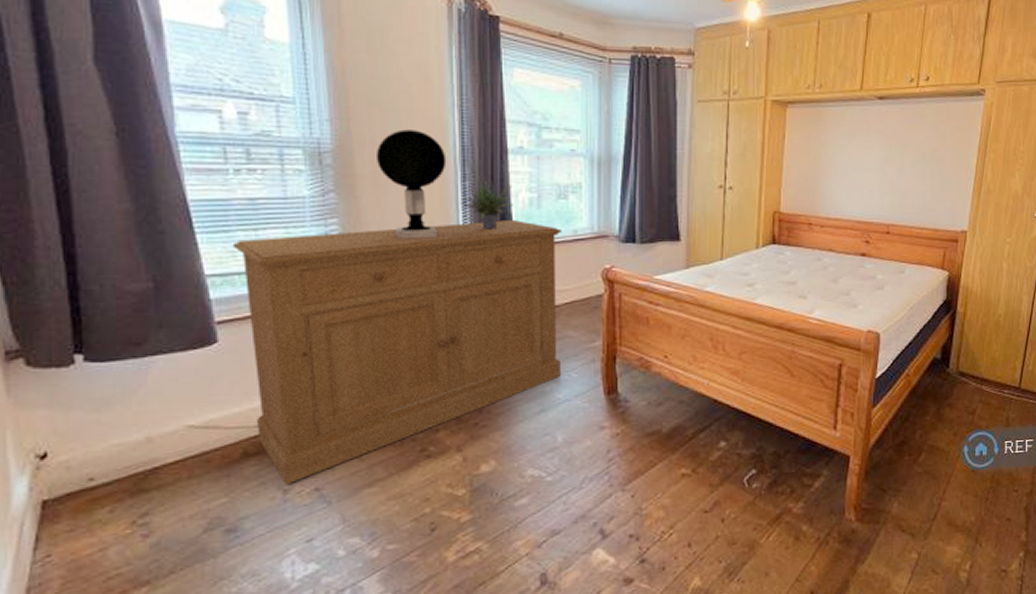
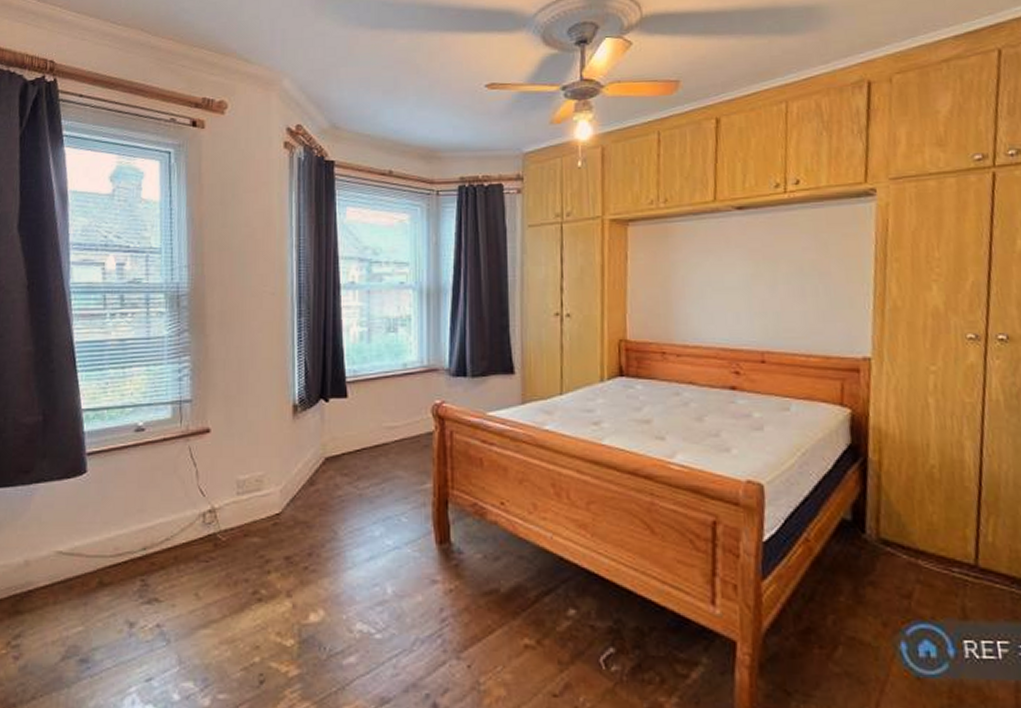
sideboard: present [232,220,562,485] -> none [104,355,391,619]
table lamp: present [375,129,447,239] -> none [223,271,285,375]
potted plant: present [460,172,514,230] -> none [296,308,346,365]

